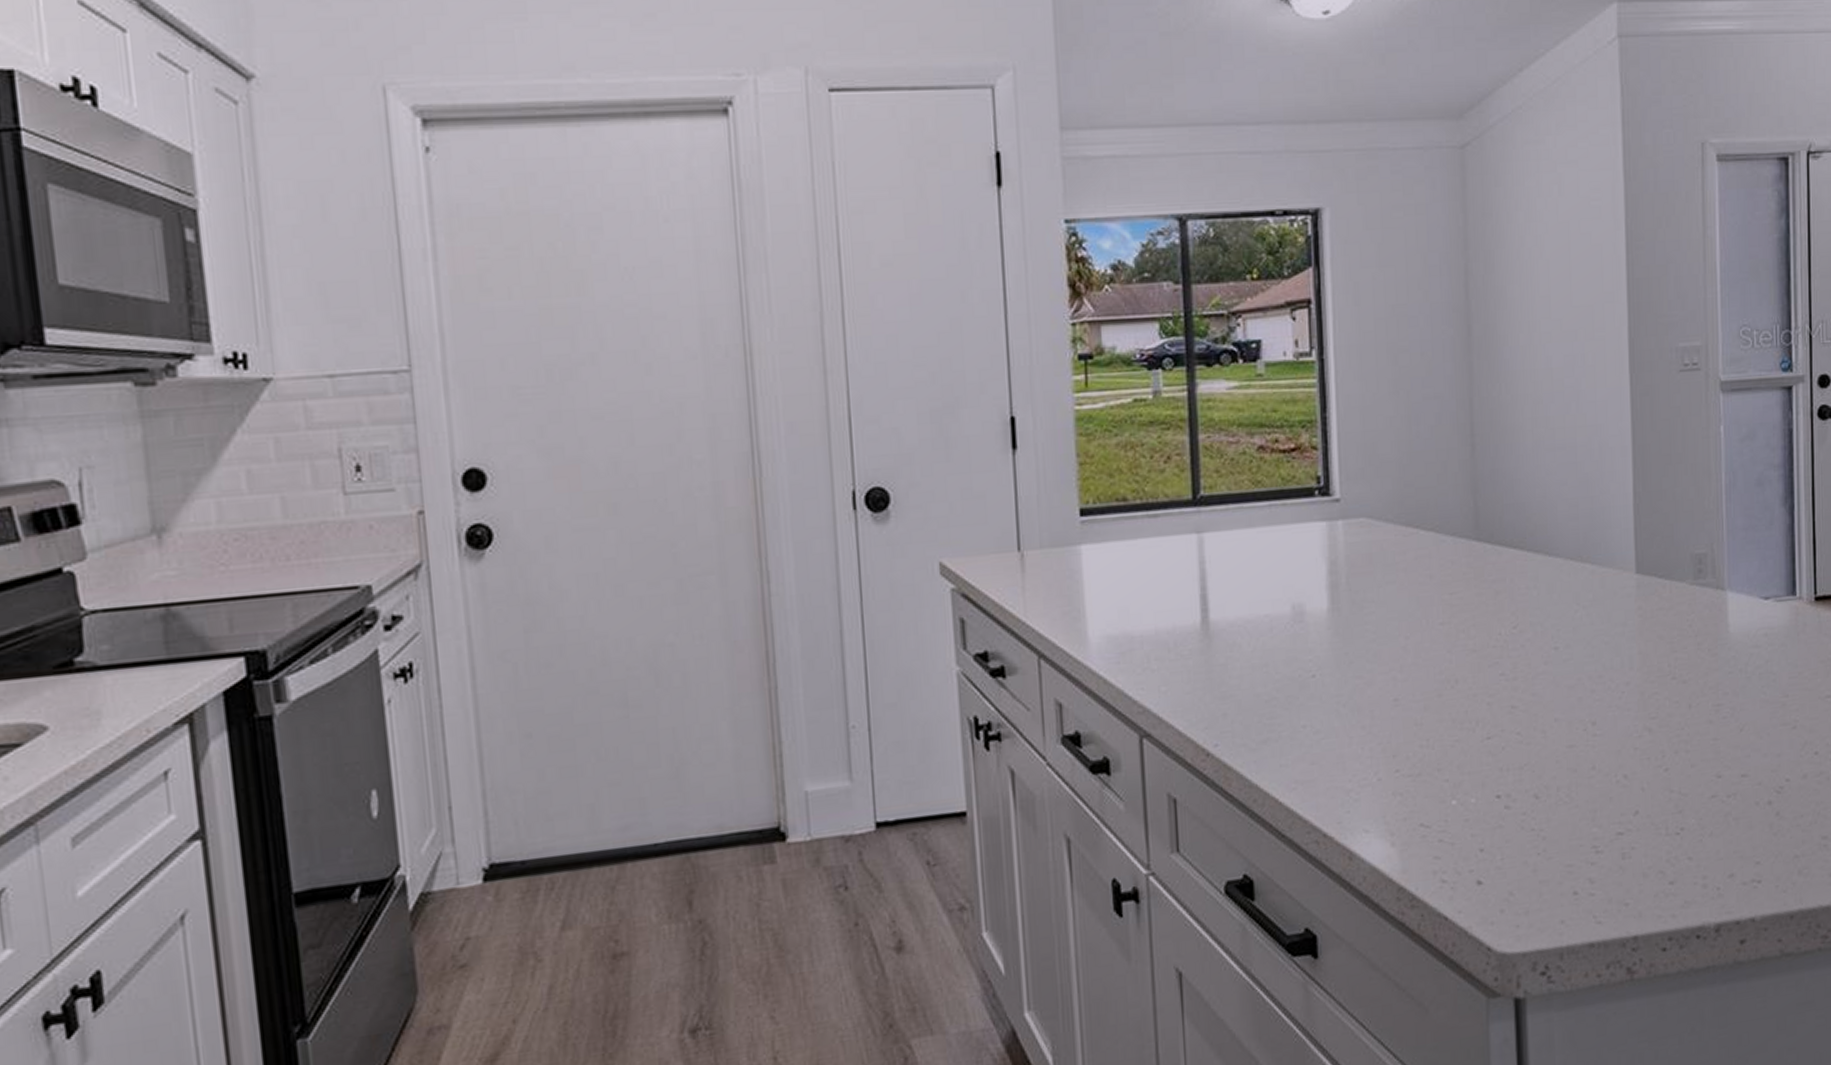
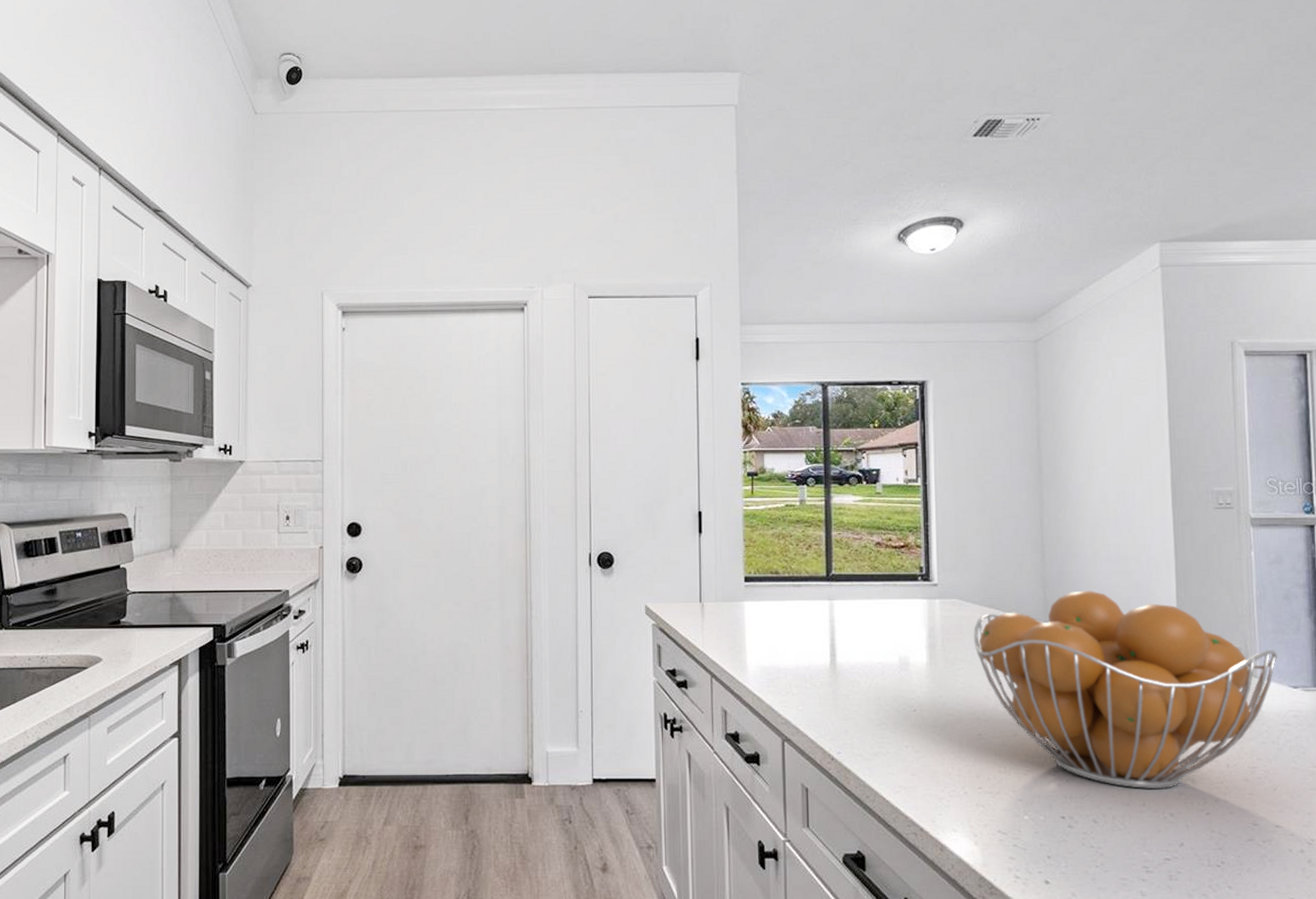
fruit basket: none [1386,492,1748,748] -> present [973,590,1278,789]

